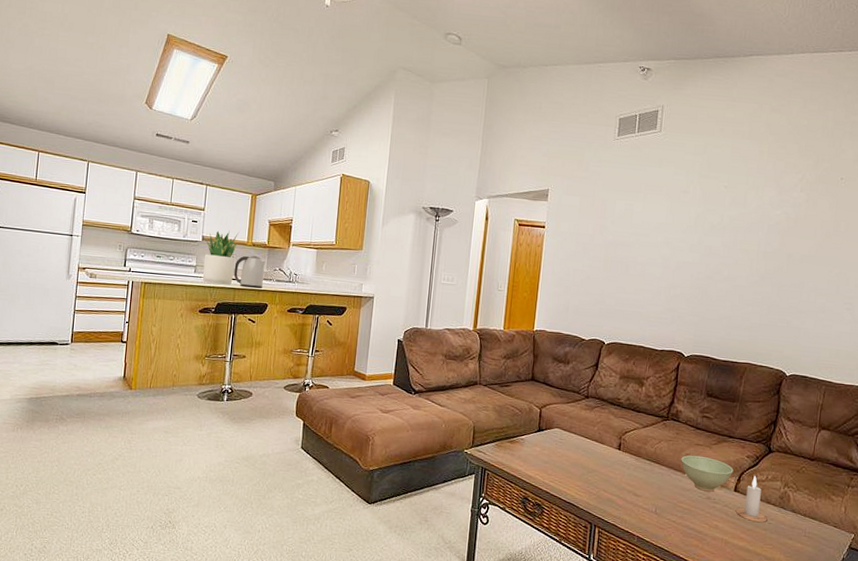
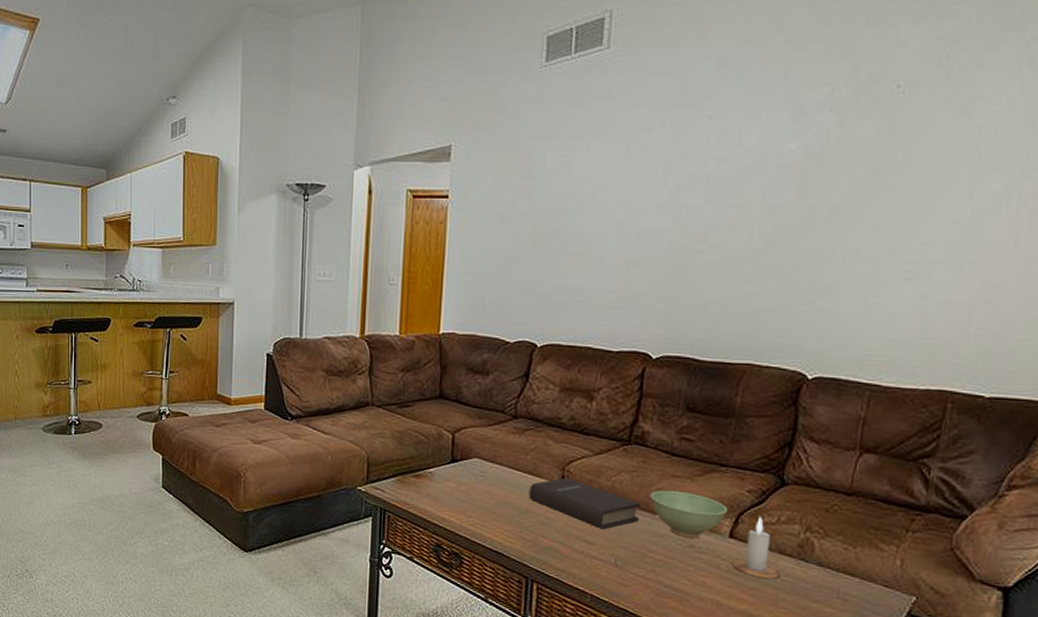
planter: present [202,230,239,285] -> none [35,233,71,299]
kettle: present [233,255,266,290] -> none [69,261,104,302]
book: none [595,444,674,485] -> present [529,477,640,530]

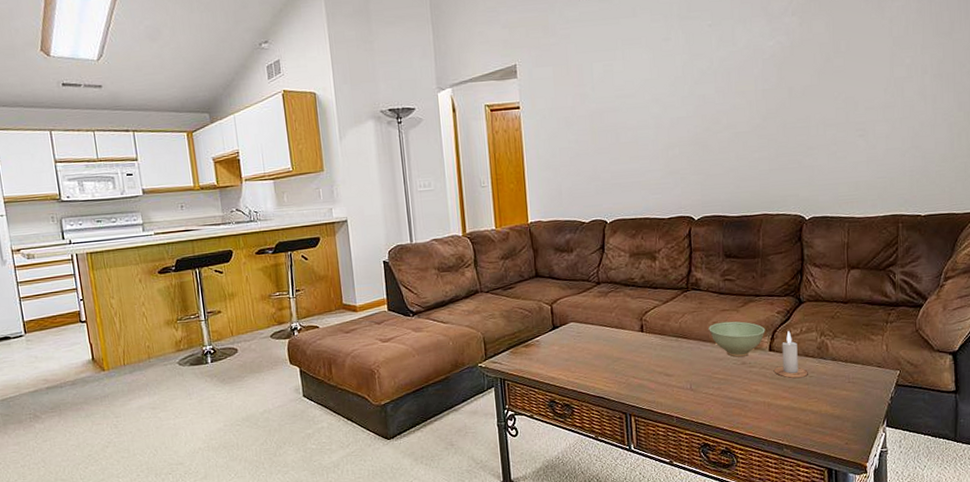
book: present [529,477,640,530] -> none [617,325,703,363]

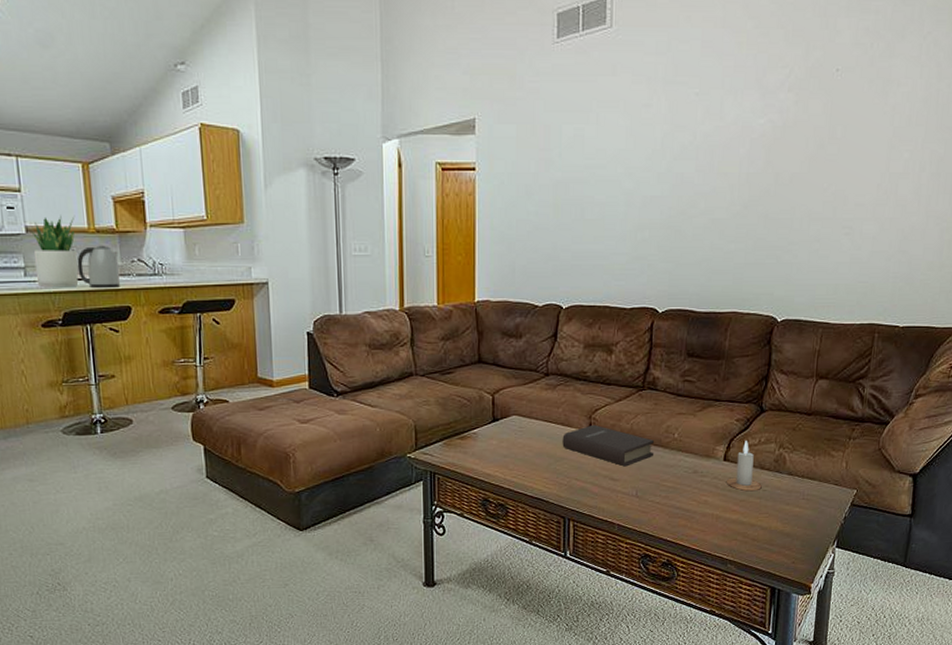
planter: none [147,177,188,240] -> present [31,215,79,288]
kettle: none [185,199,223,238] -> present [77,245,121,289]
book: none [617,325,703,363] -> present [562,424,654,467]
bowl: present [709,321,765,357] -> none [662,426,722,465]

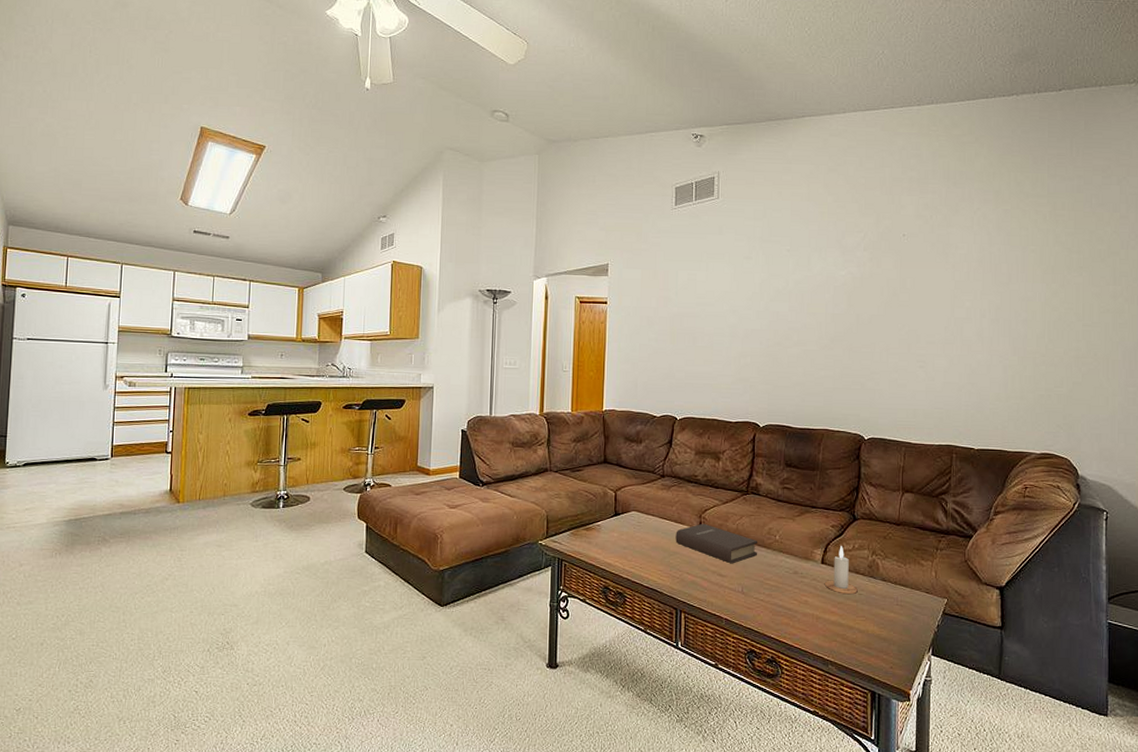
planter: present [31,215,79,288] -> none [250,327,286,384]
kettle: present [77,245,121,289] -> none [283,351,317,387]

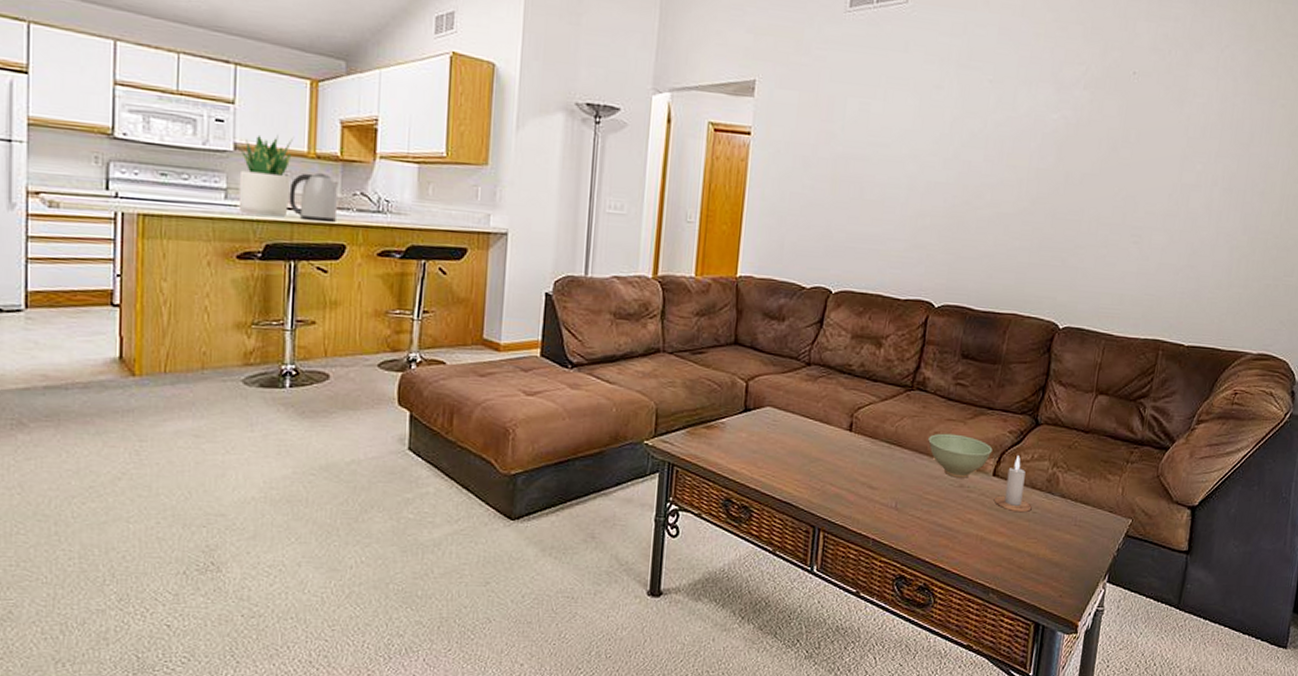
planter: none [250,327,286,384] -> present [238,134,293,217]
kettle: none [283,351,317,387] -> present [289,172,339,224]
book: present [675,523,757,564] -> none [819,424,919,474]
bowl: none [764,529,819,566] -> present [928,433,993,478]

